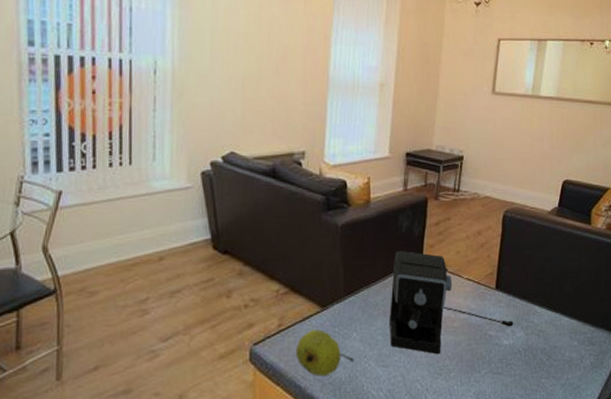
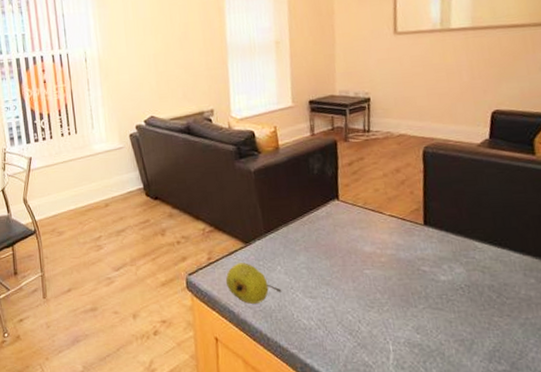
coffee maker: present [390,250,514,355] -> none [309,190,451,288]

